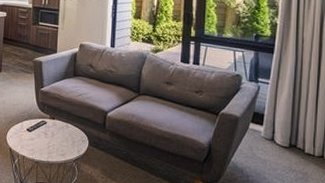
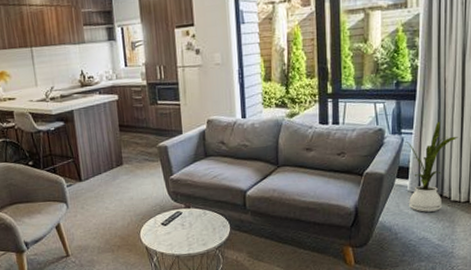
house plant: none [262,75,314,161] -> present [406,121,458,212]

